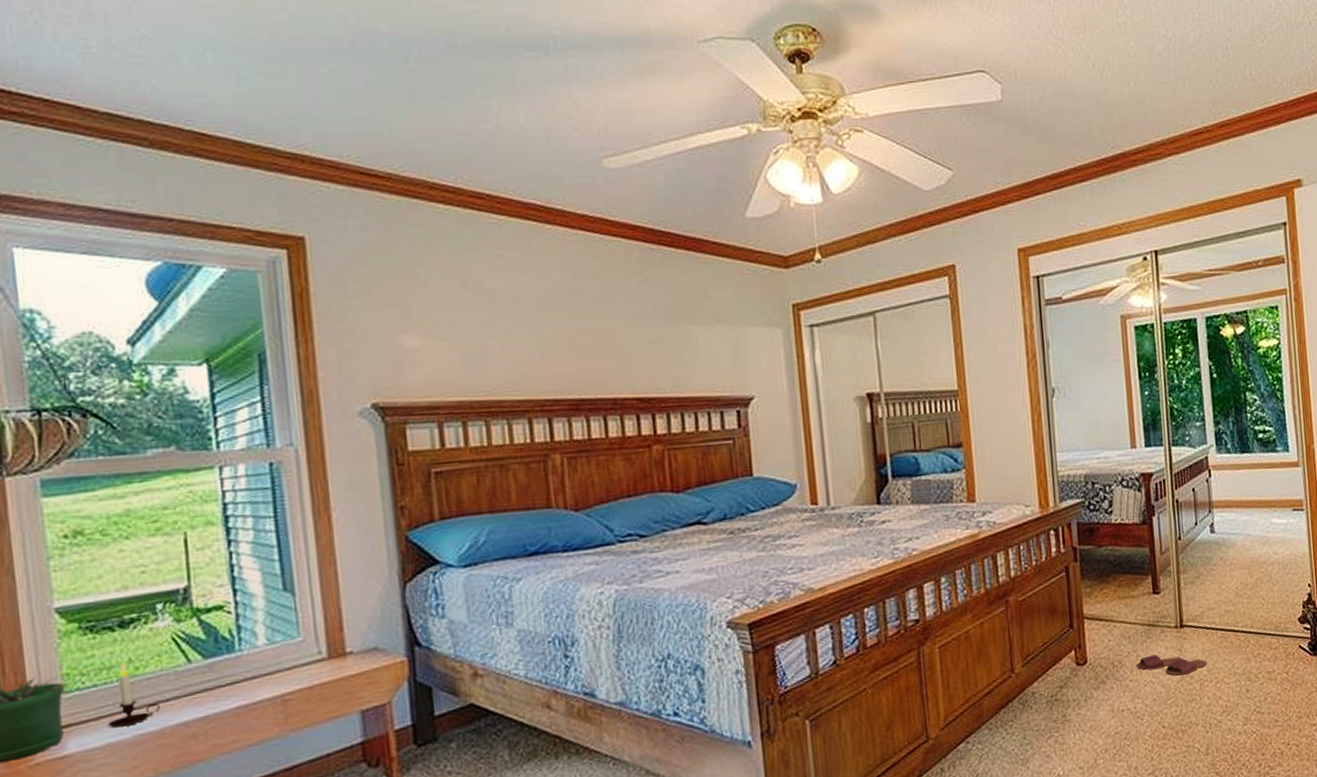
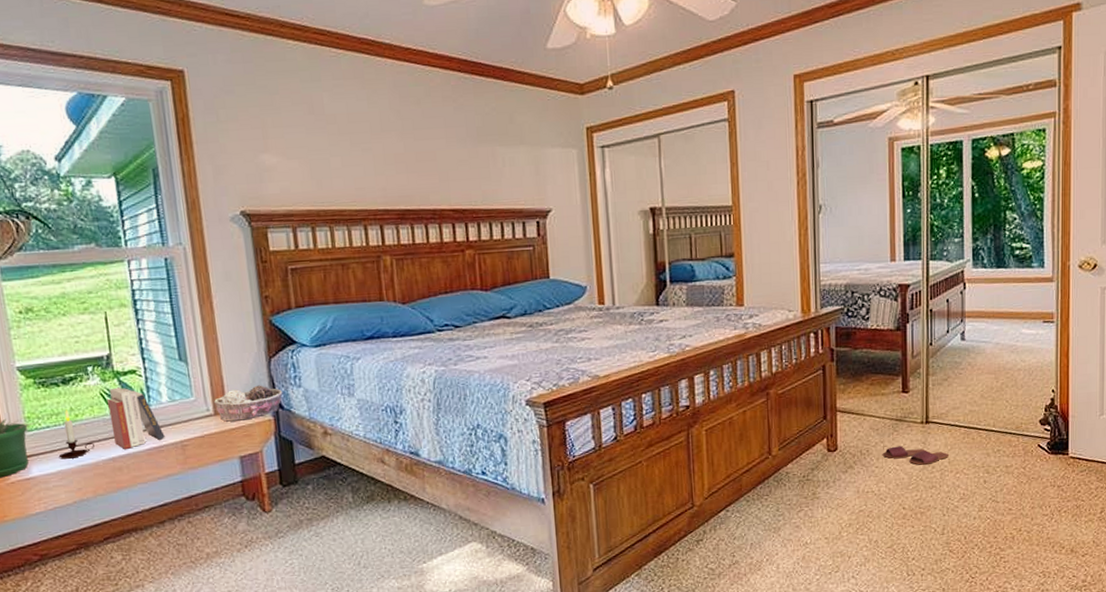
books: none [181,628,260,710] -> present [107,387,165,449]
decorative basket: none [329,617,421,667] -> present [214,385,283,422]

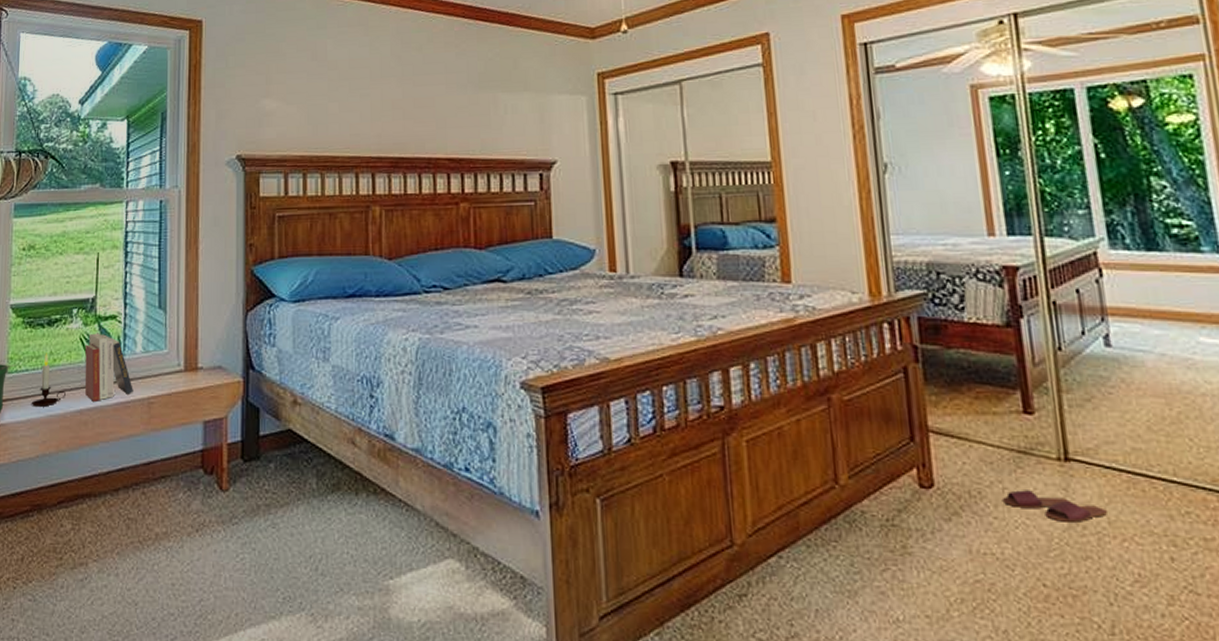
decorative basket: present [214,385,283,422] -> none [186,341,256,380]

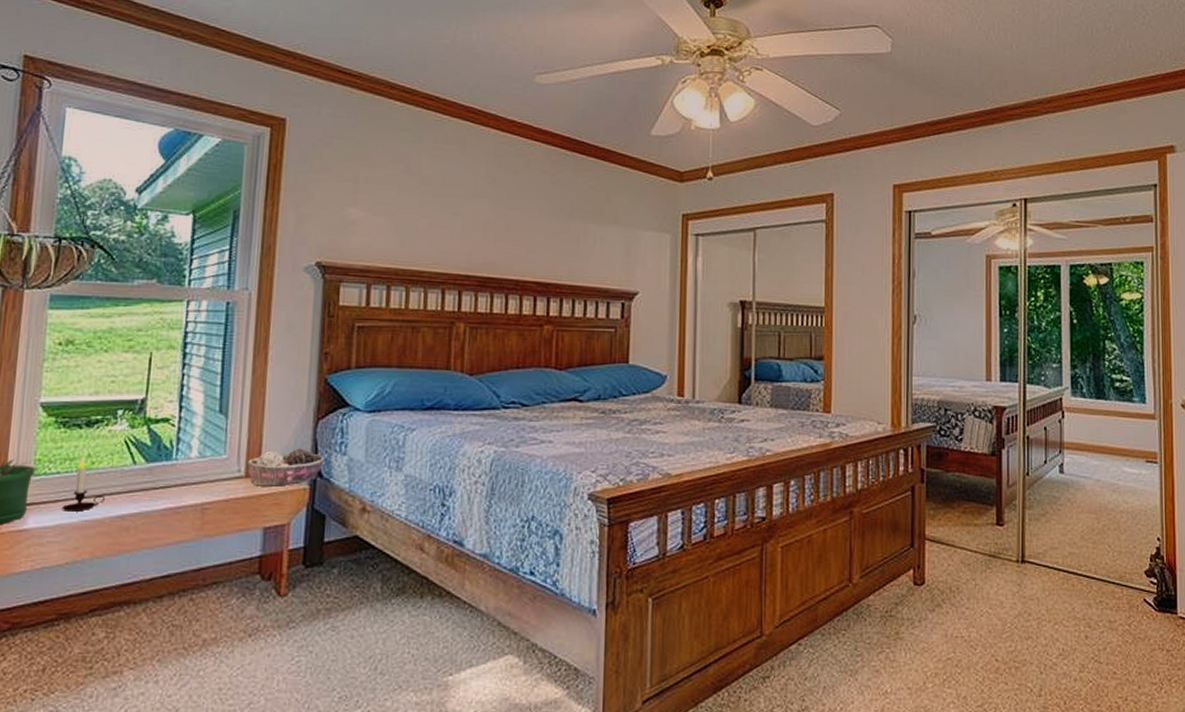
books: present [85,333,133,401] -> none [128,436,186,506]
decorative basket: none [186,341,256,380] -> present [248,448,325,486]
slippers: present [1003,490,1109,522] -> none [974,586,1047,611]

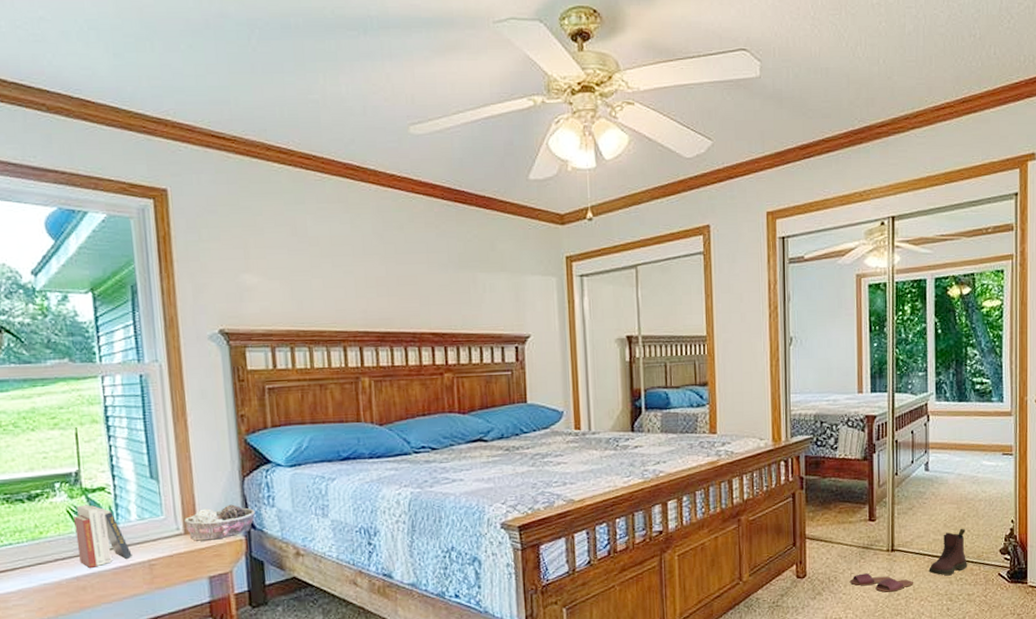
candle: present [61,455,105,512] -> none [20,526,58,578]
books: none [128,436,186,506] -> present [74,504,132,568]
slippers: none [974,586,1047,611] -> present [850,573,914,592]
boot: none [1064,542,1108,596] -> present [929,528,967,575]

